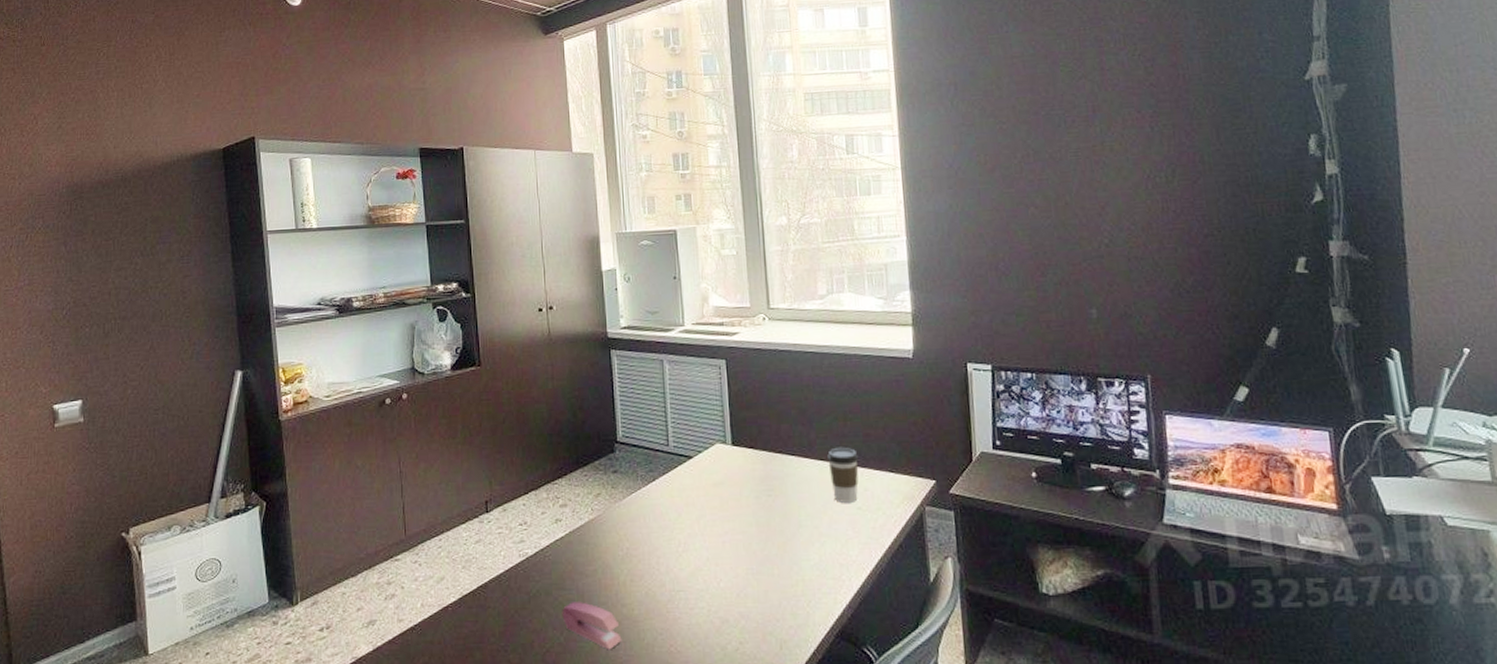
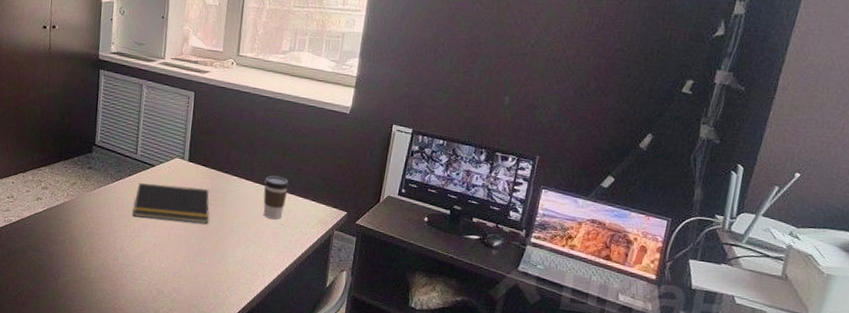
stapler: present [562,602,622,650] -> none [33,261,78,300]
notepad: none [674,477,768,526] -> present [132,183,209,225]

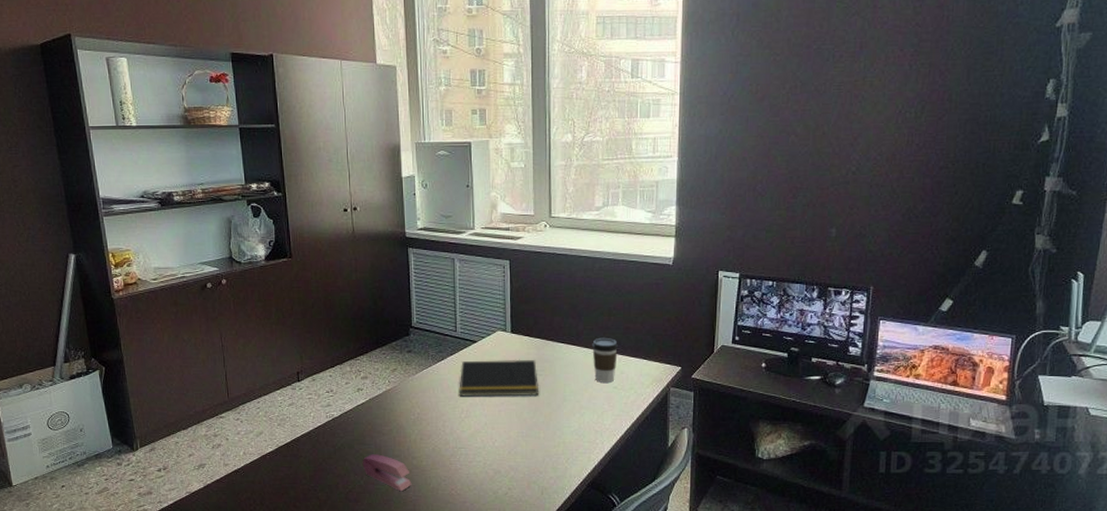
stapler: none [33,261,78,300] -> present [362,454,412,492]

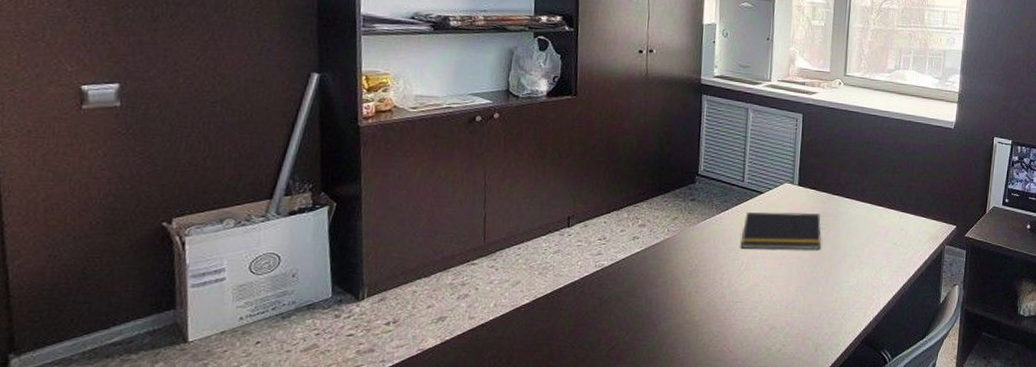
stapler: present [362,454,412,492] -> none [629,308,682,349]
coffee cup: present [592,337,618,383] -> none [875,194,900,239]

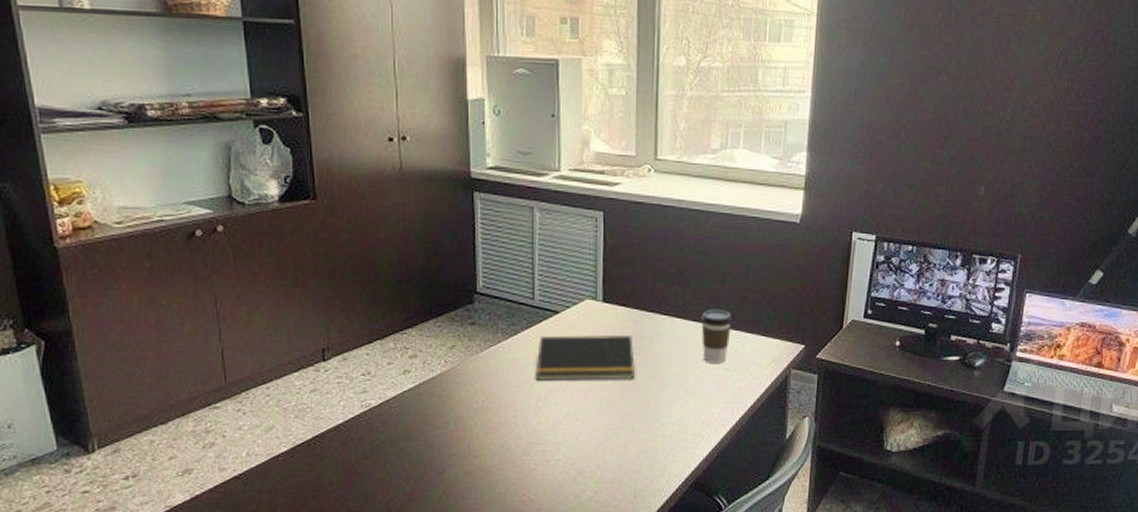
coffee cup: none [875,194,900,239] -> present [701,309,732,363]

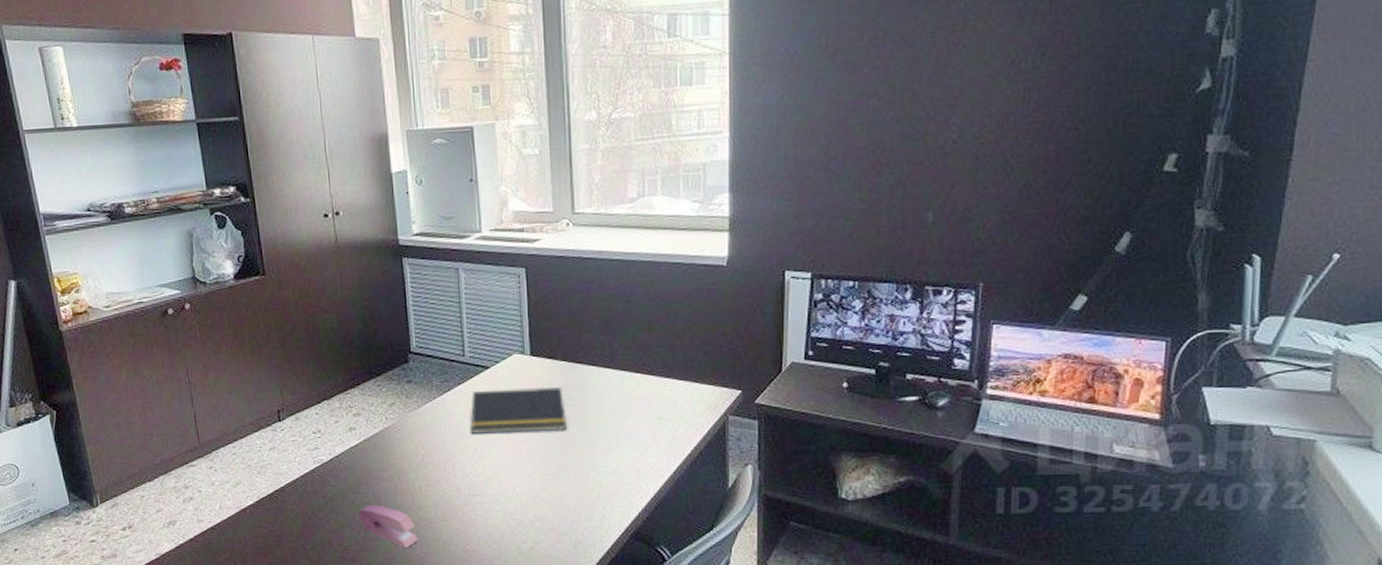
stapler: none [408,453,473,499] -> present [358,505,419,549]
coffee cup: present [701,309,732,363] -> none [630,357,662,412]

